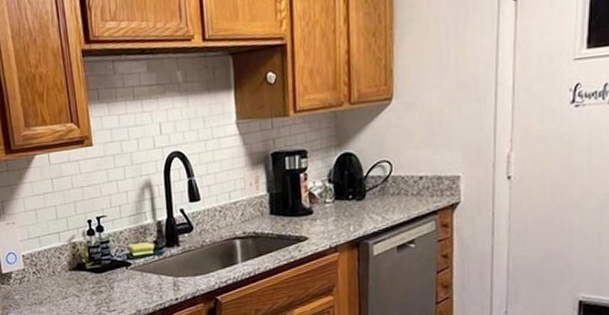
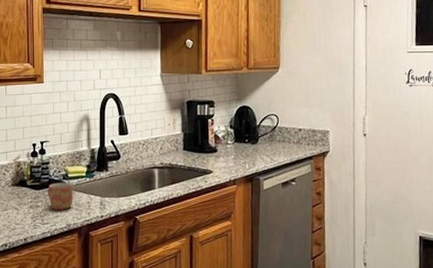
mug: none [110,262,142,295] -> present [47,182,73,210]

